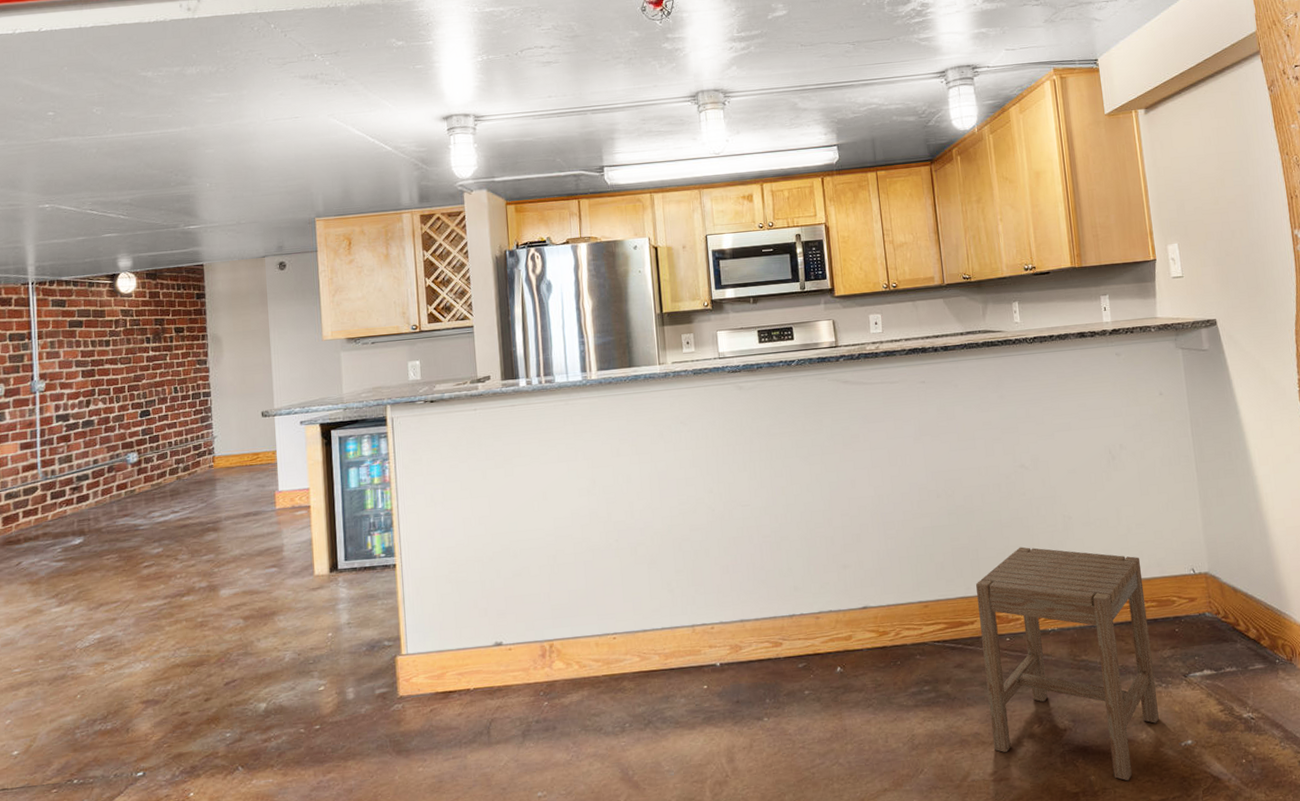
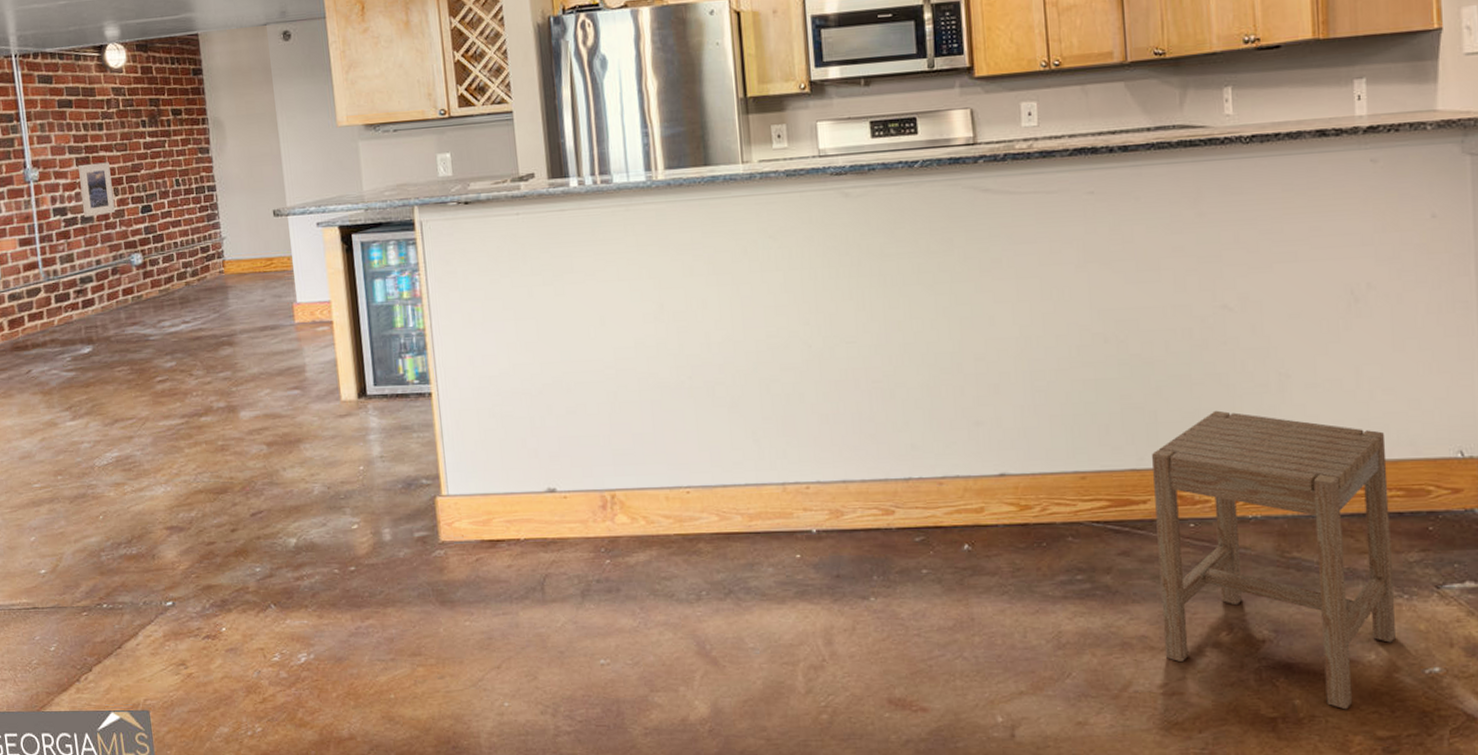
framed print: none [83,373,115,422] -> present [77,162,115,217]

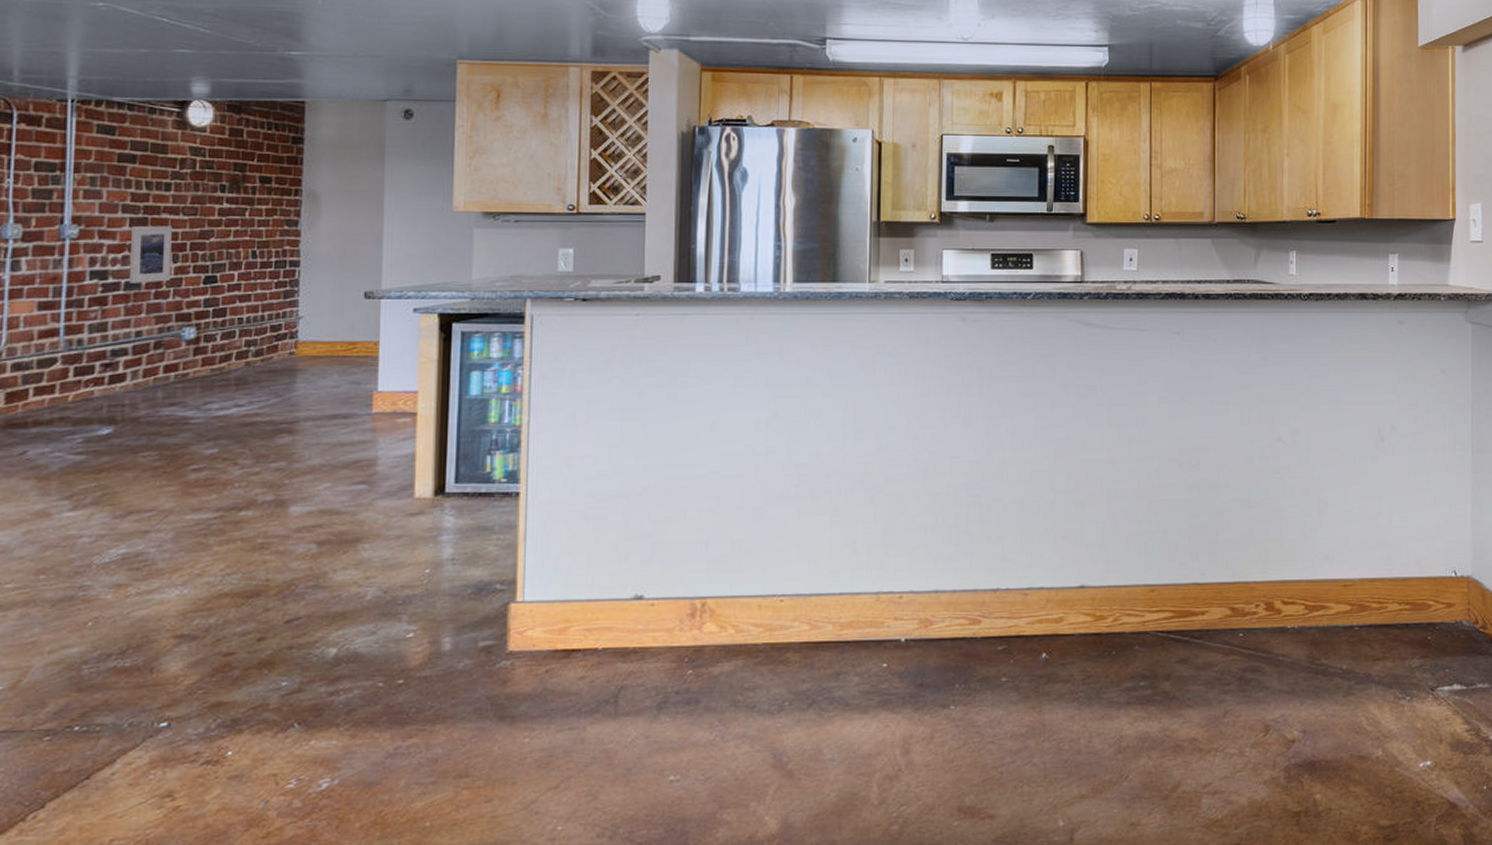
stool: present [1152,410,1395,710] -> none [1211,531,1399,803]

